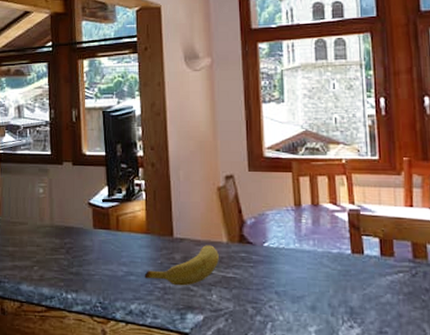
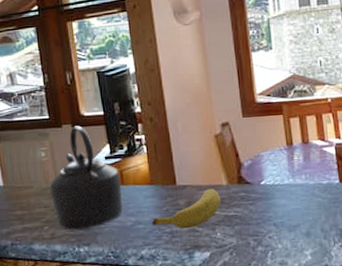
kettle: none [44,164,117,274] -> present [49,125,123,230]

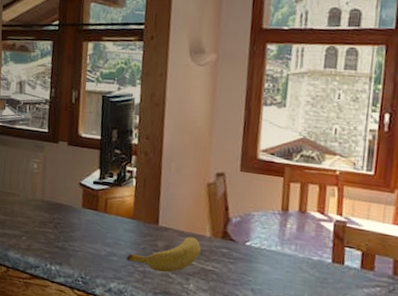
kettle: present [49,125,123,230] -> none [34,144,105,248]

